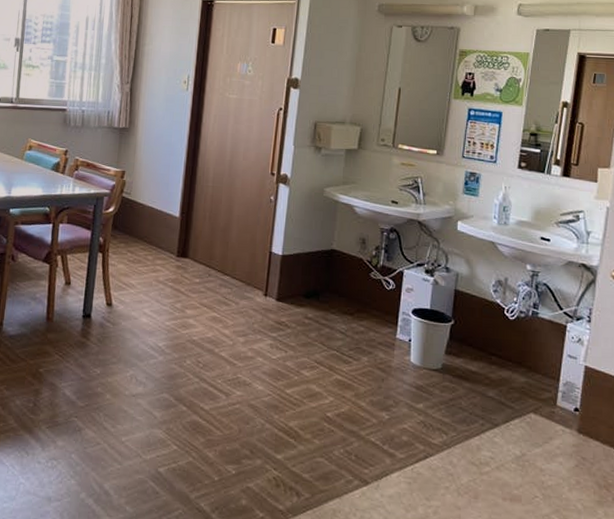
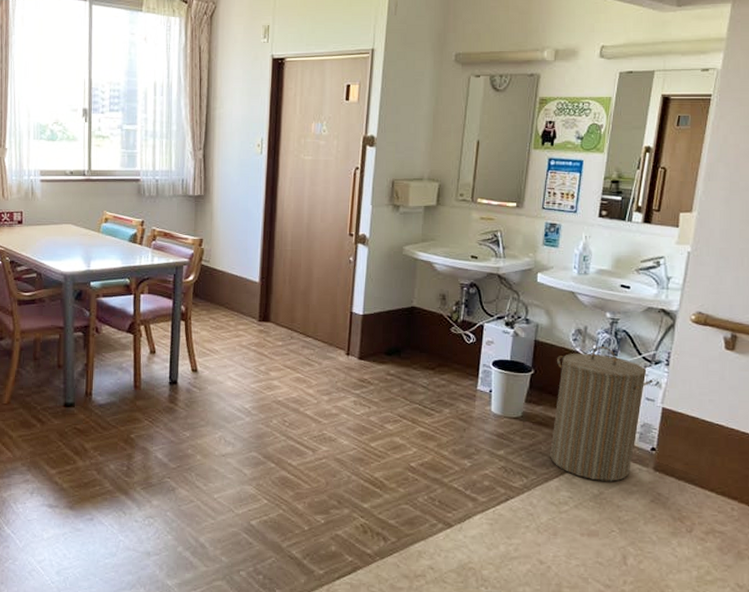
laundry hamper: none [471,299,576,443] -> present [550,346,654,481]

